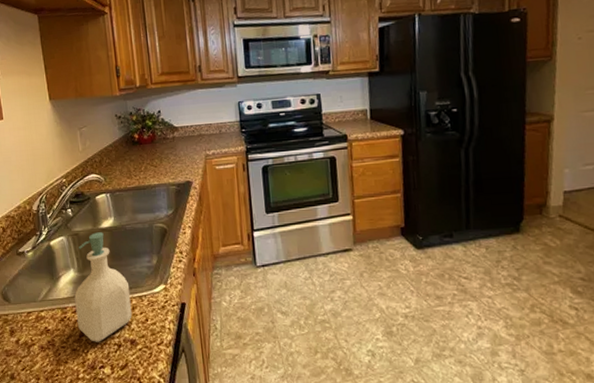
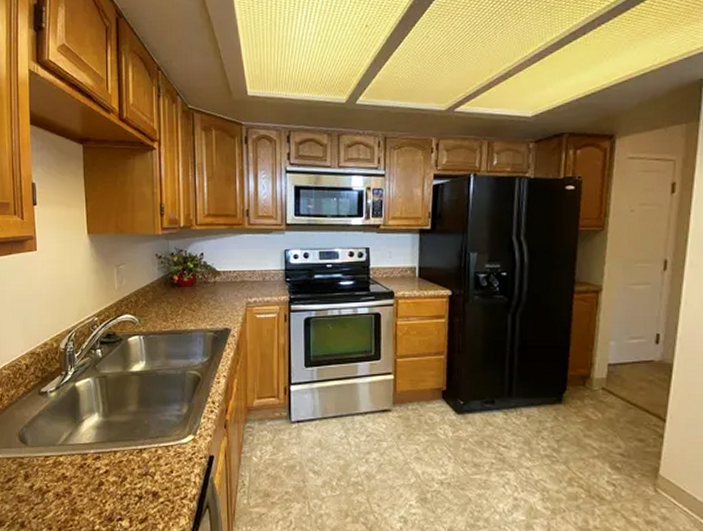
soap bottle: present [74,232,132,342] -> none [97,376,157,493]

